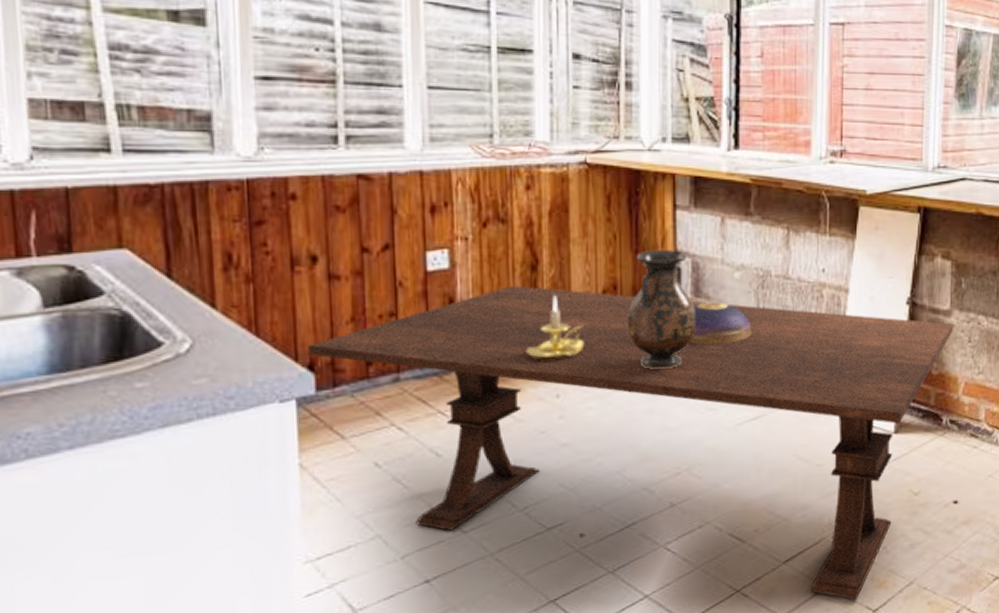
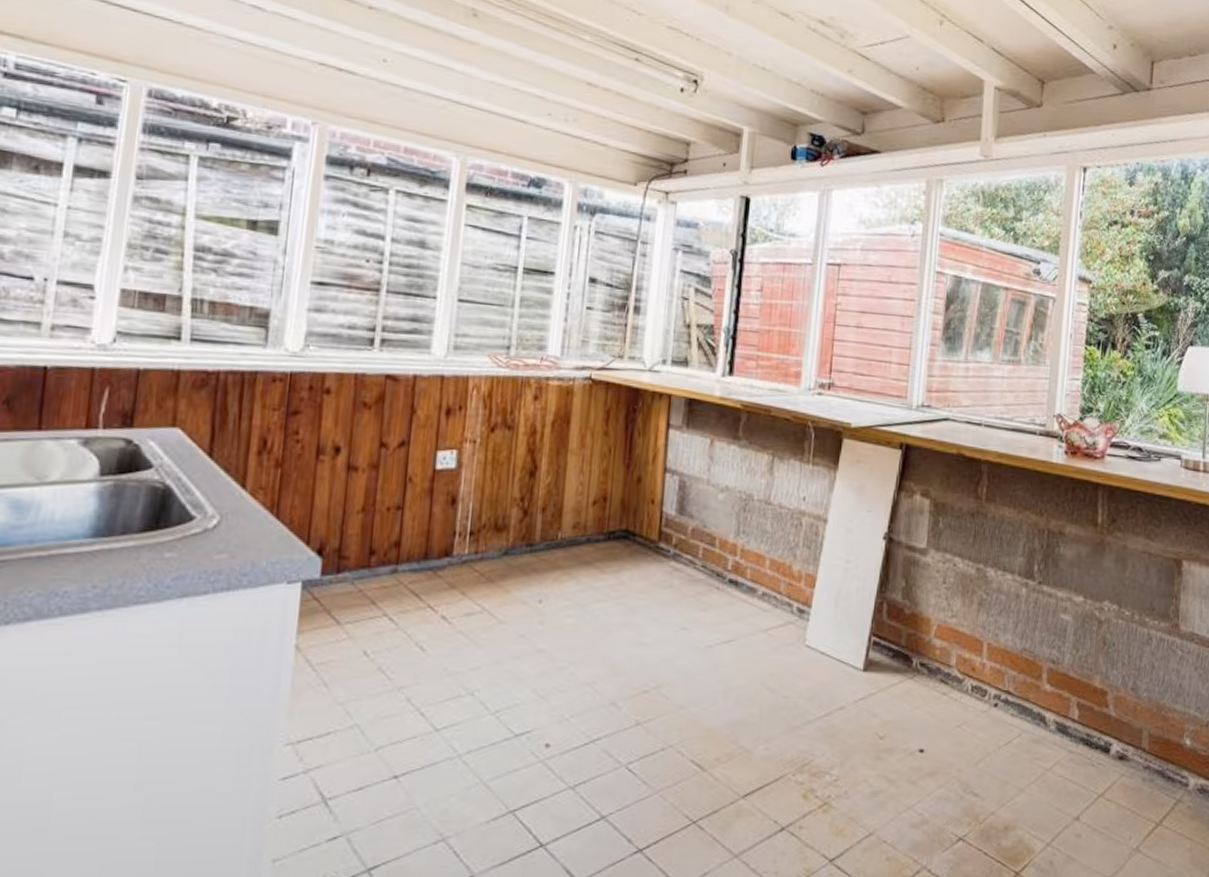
dining table: present [307,286,954,600] -> none [318,489,929,846]
candle holder: present [526,295,584,361] -> none [516,502,571,566]
vase: present [628,250,697,370] -> none [613,466,679,584]
decorative bowl: present [689,302,752,345] -> none [669,521,731,564]

